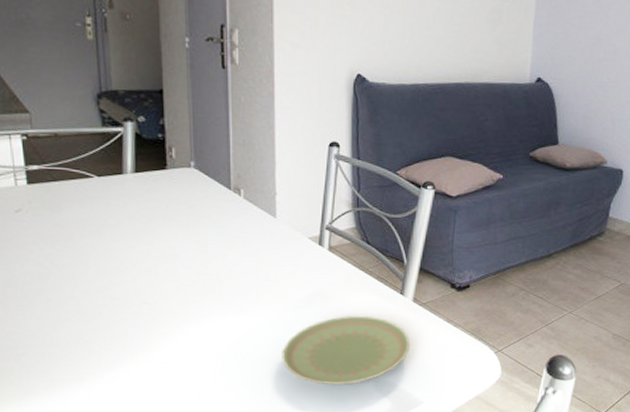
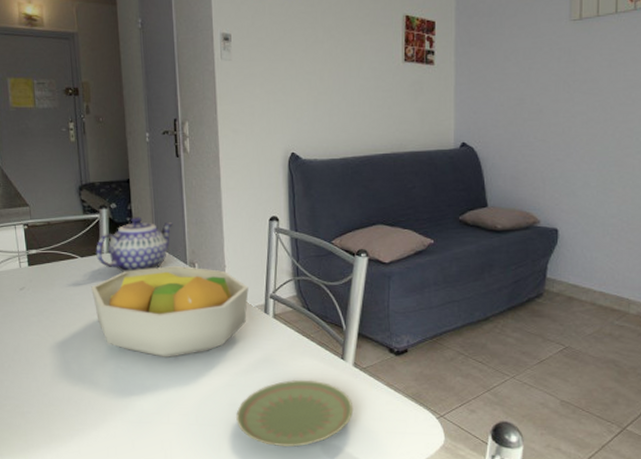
fruit bowl: none [110,190,302,293] -> present [91,265,249,359]
teapot: none [117,133,215,196] -> present [96,216,173,272]

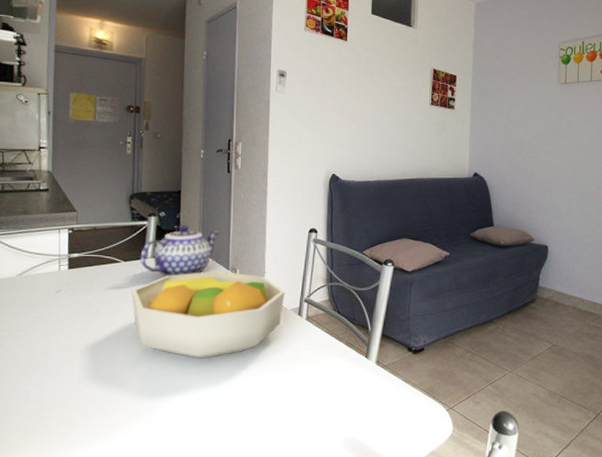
plate: present [236,379,354,447] -> none [264,377,374,443]

